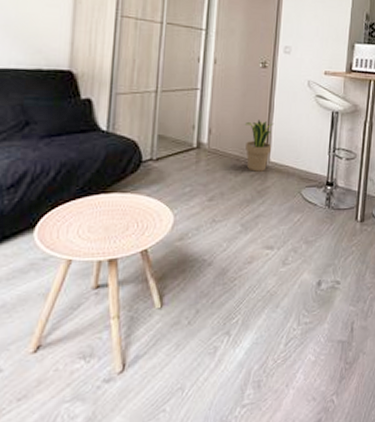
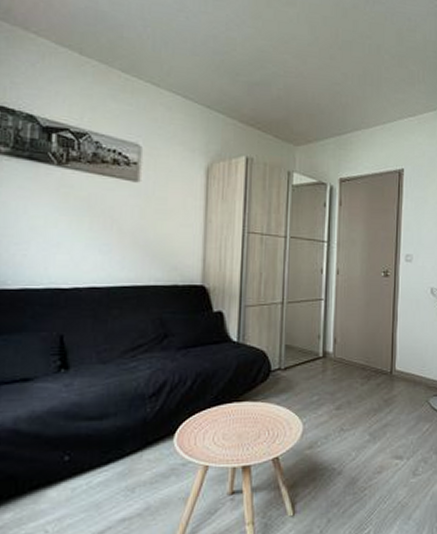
potted plant: present [245,120,275,172] -> none [370,328,399,380]

